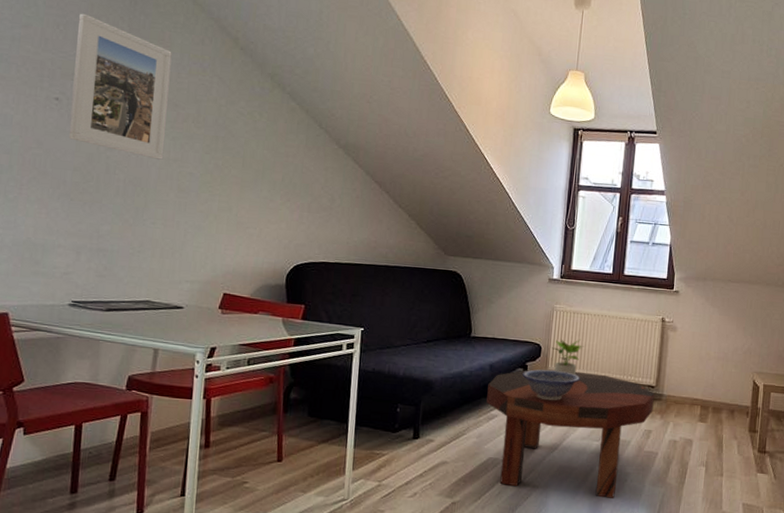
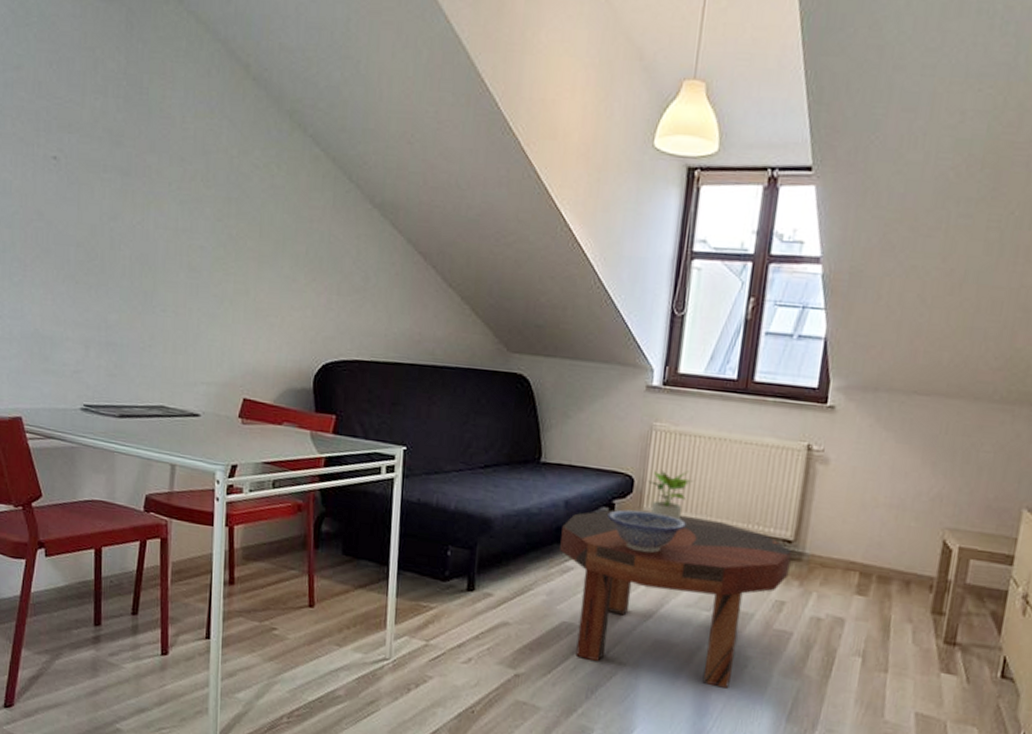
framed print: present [69,13,172,160] -> none [69,46,175,230]

